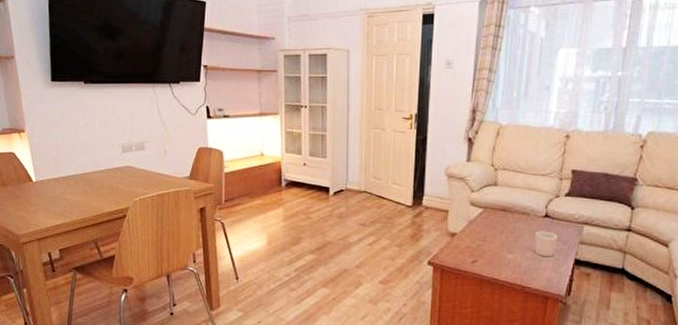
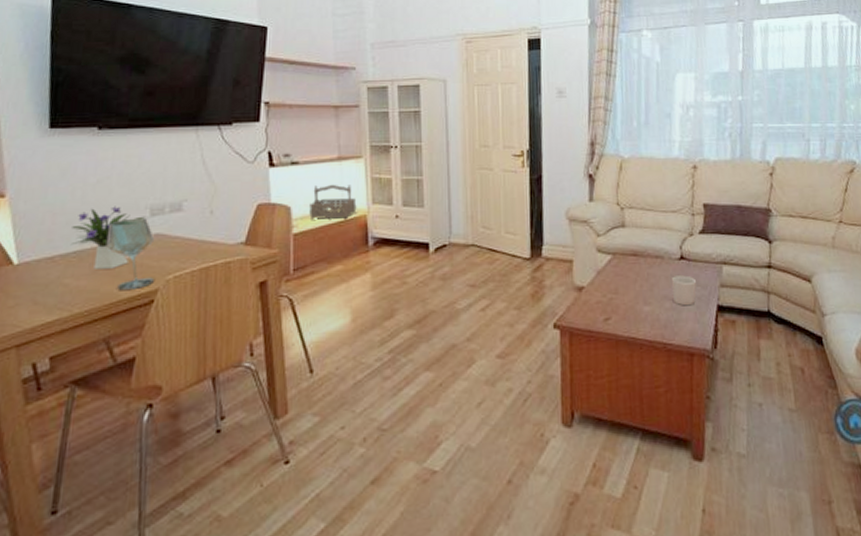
flower arrangement: none [69,143,120,190] -> present [70,206,147,269]
wine glass: none [93,153,127,206] -> present [106,217,155,290]
decorative basket: none [237,135,273,163] -> present [309,185,357,220]

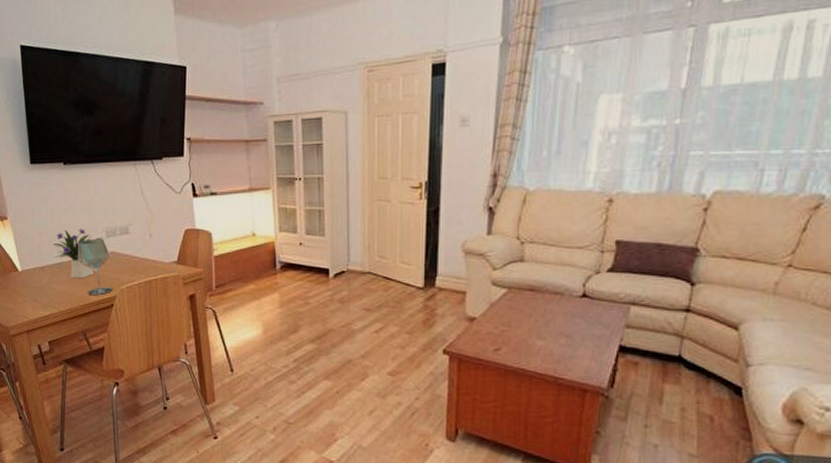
decorative basket: present [309,185,357,220] -> none [227,214,266,244]
mug: present [671,275,697,306] -> none [569,313,599,344]

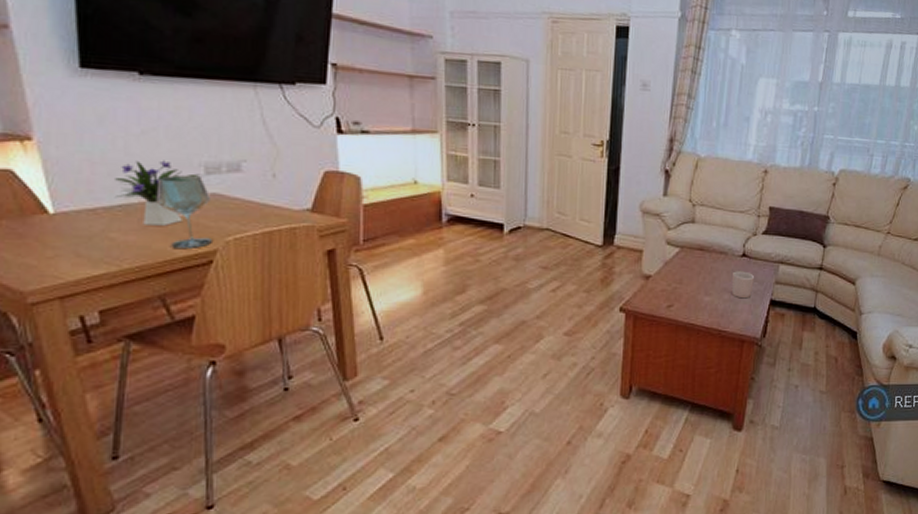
mug: none [569,313,599,344] -> present [731,271,755,299]

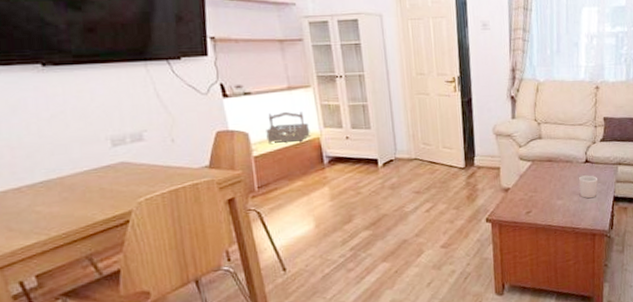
flower arrangement: present [114,160,201,226] -> none [33,138,109,197]
wine glass: present [156,174,214,248] -> none [71,148,128,213]
decorative basket: none [380,157,431,193] -> present [266,111,310,144]

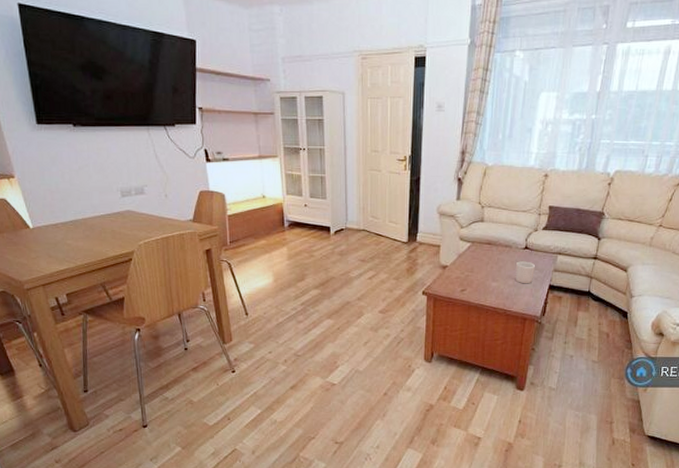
decorative basket: present [266,111,310,144] -> none [239,178,275,205]

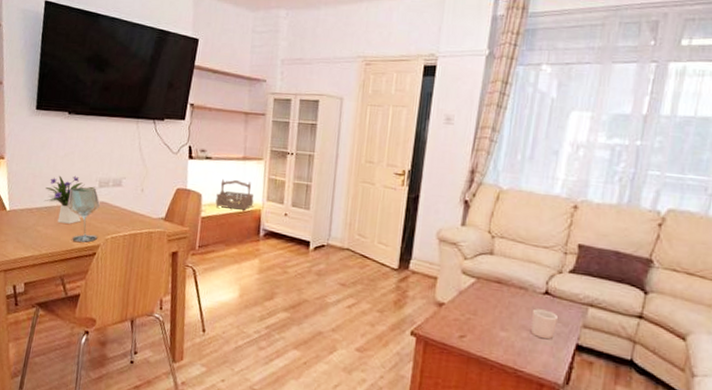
flower arrangement: none [66,188,119,235] -> present [43,175,96,224]
wine glass: none [92,198,131,250] -> present [67,187,101,242]
decorative basket: none [239,178,275,205] -> present [215,179,254,210]

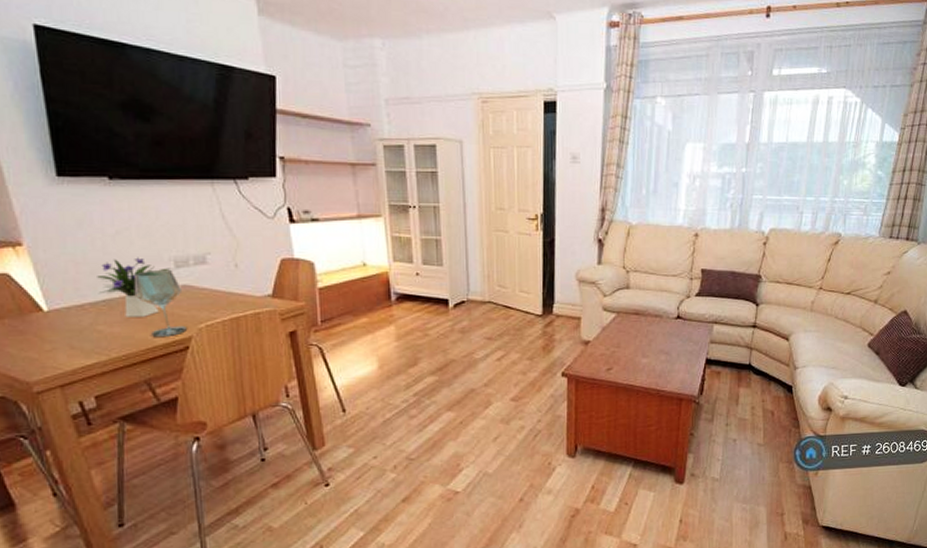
decorative basket: present [215,179,254,210] -> none [332,243,379,275]
mug: present [530,308,559,340] -> none [667,333,690,359]

